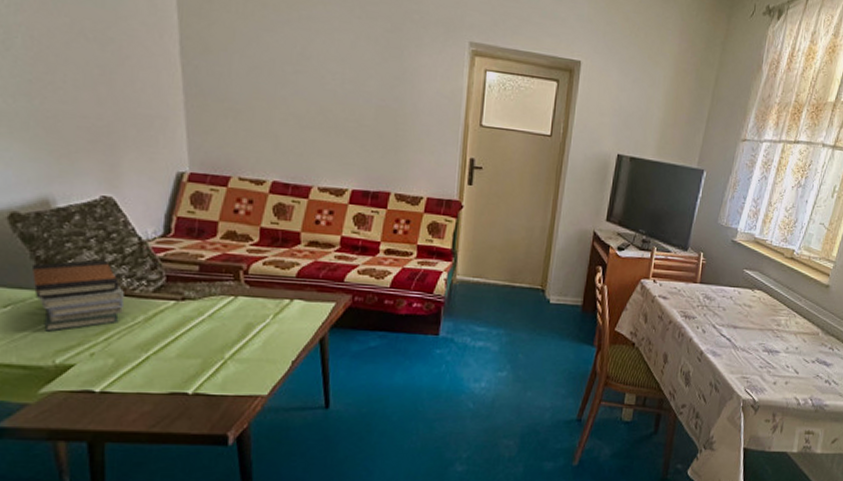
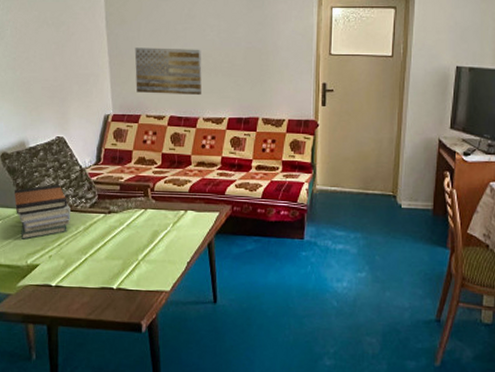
wall art: none [223,87,319,159] -> present [134,47,202,96]

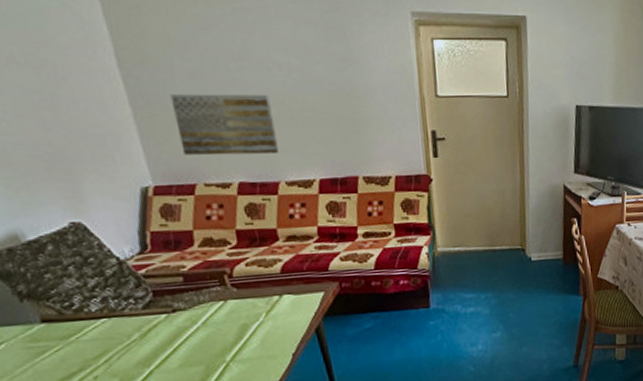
book stack: present [14,184,72,240] -> none [15,285,117,363]

